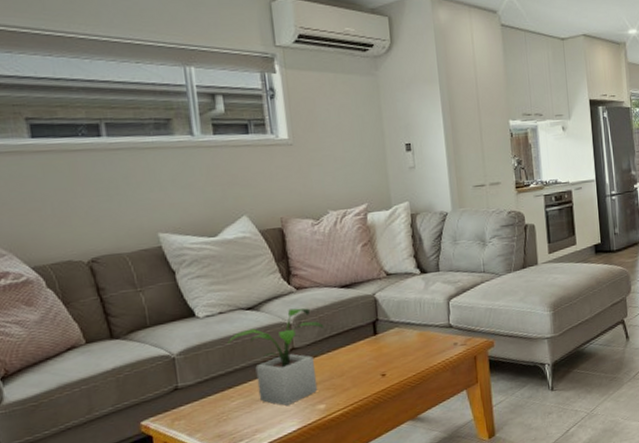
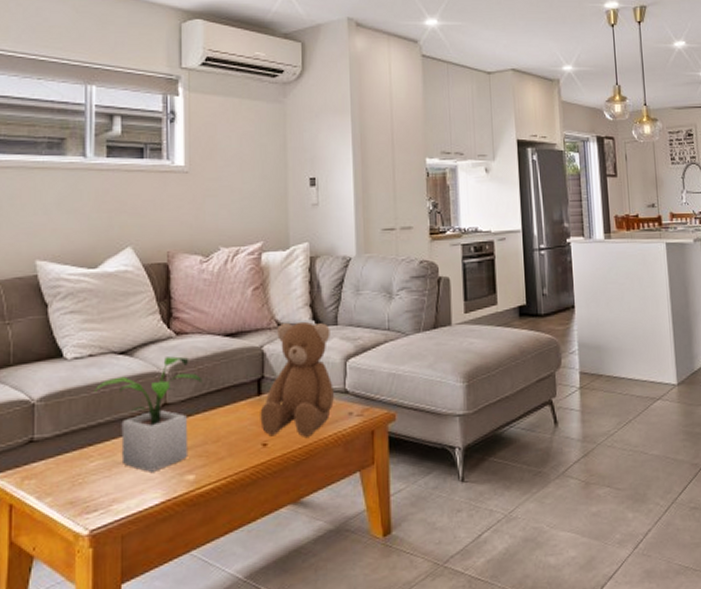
teddy bear: none [377,270,441,367] -> present [260,321,334,437]

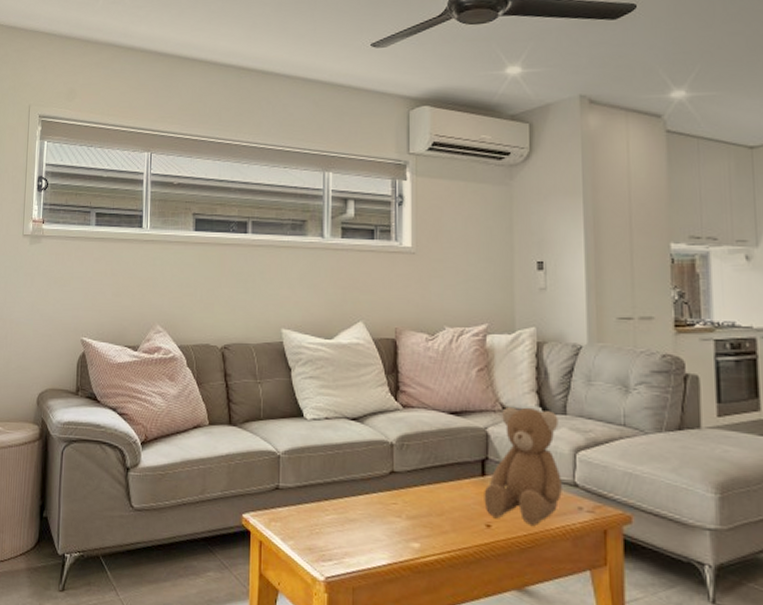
potted plant: present [94,356,203,472] -> none [329,427,428,534]

